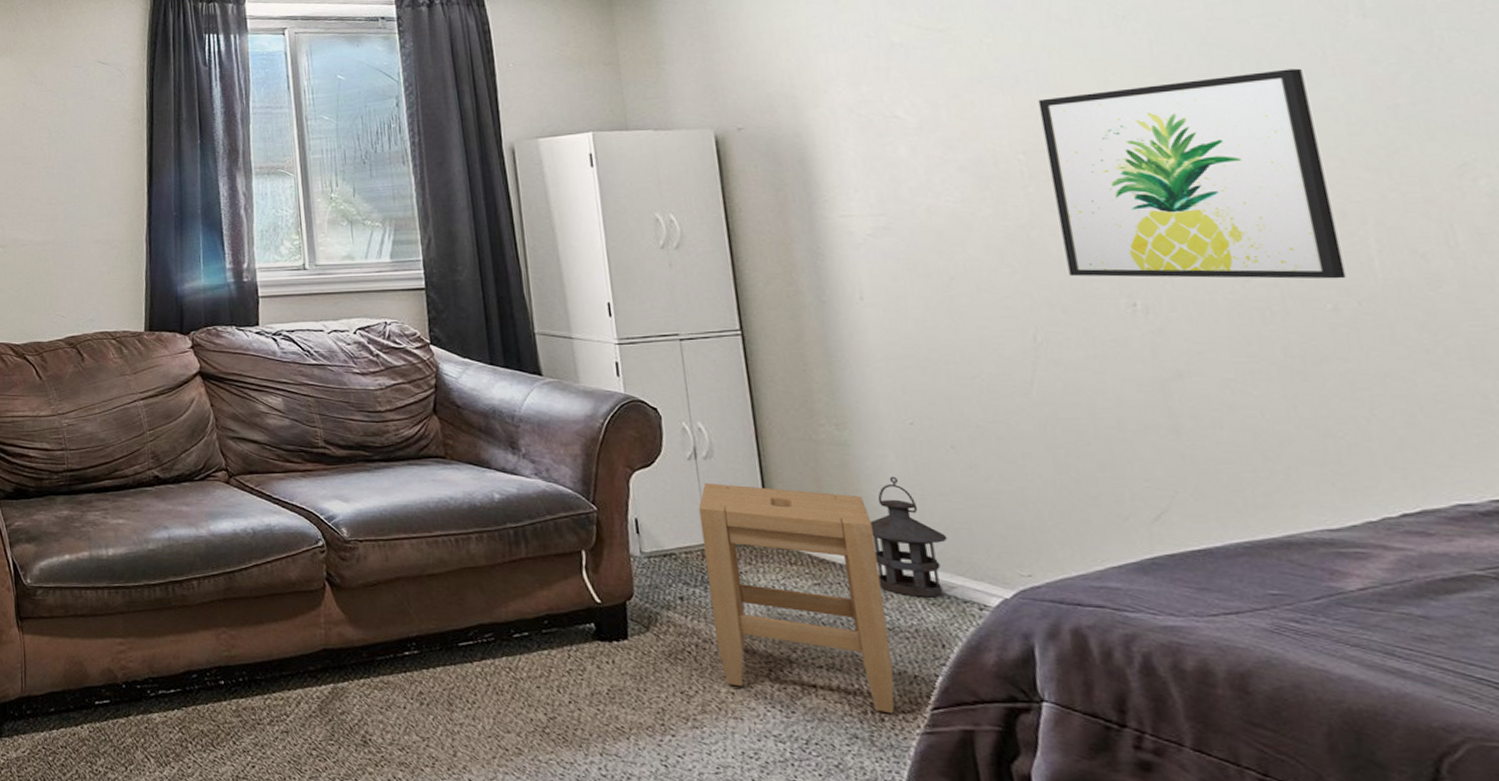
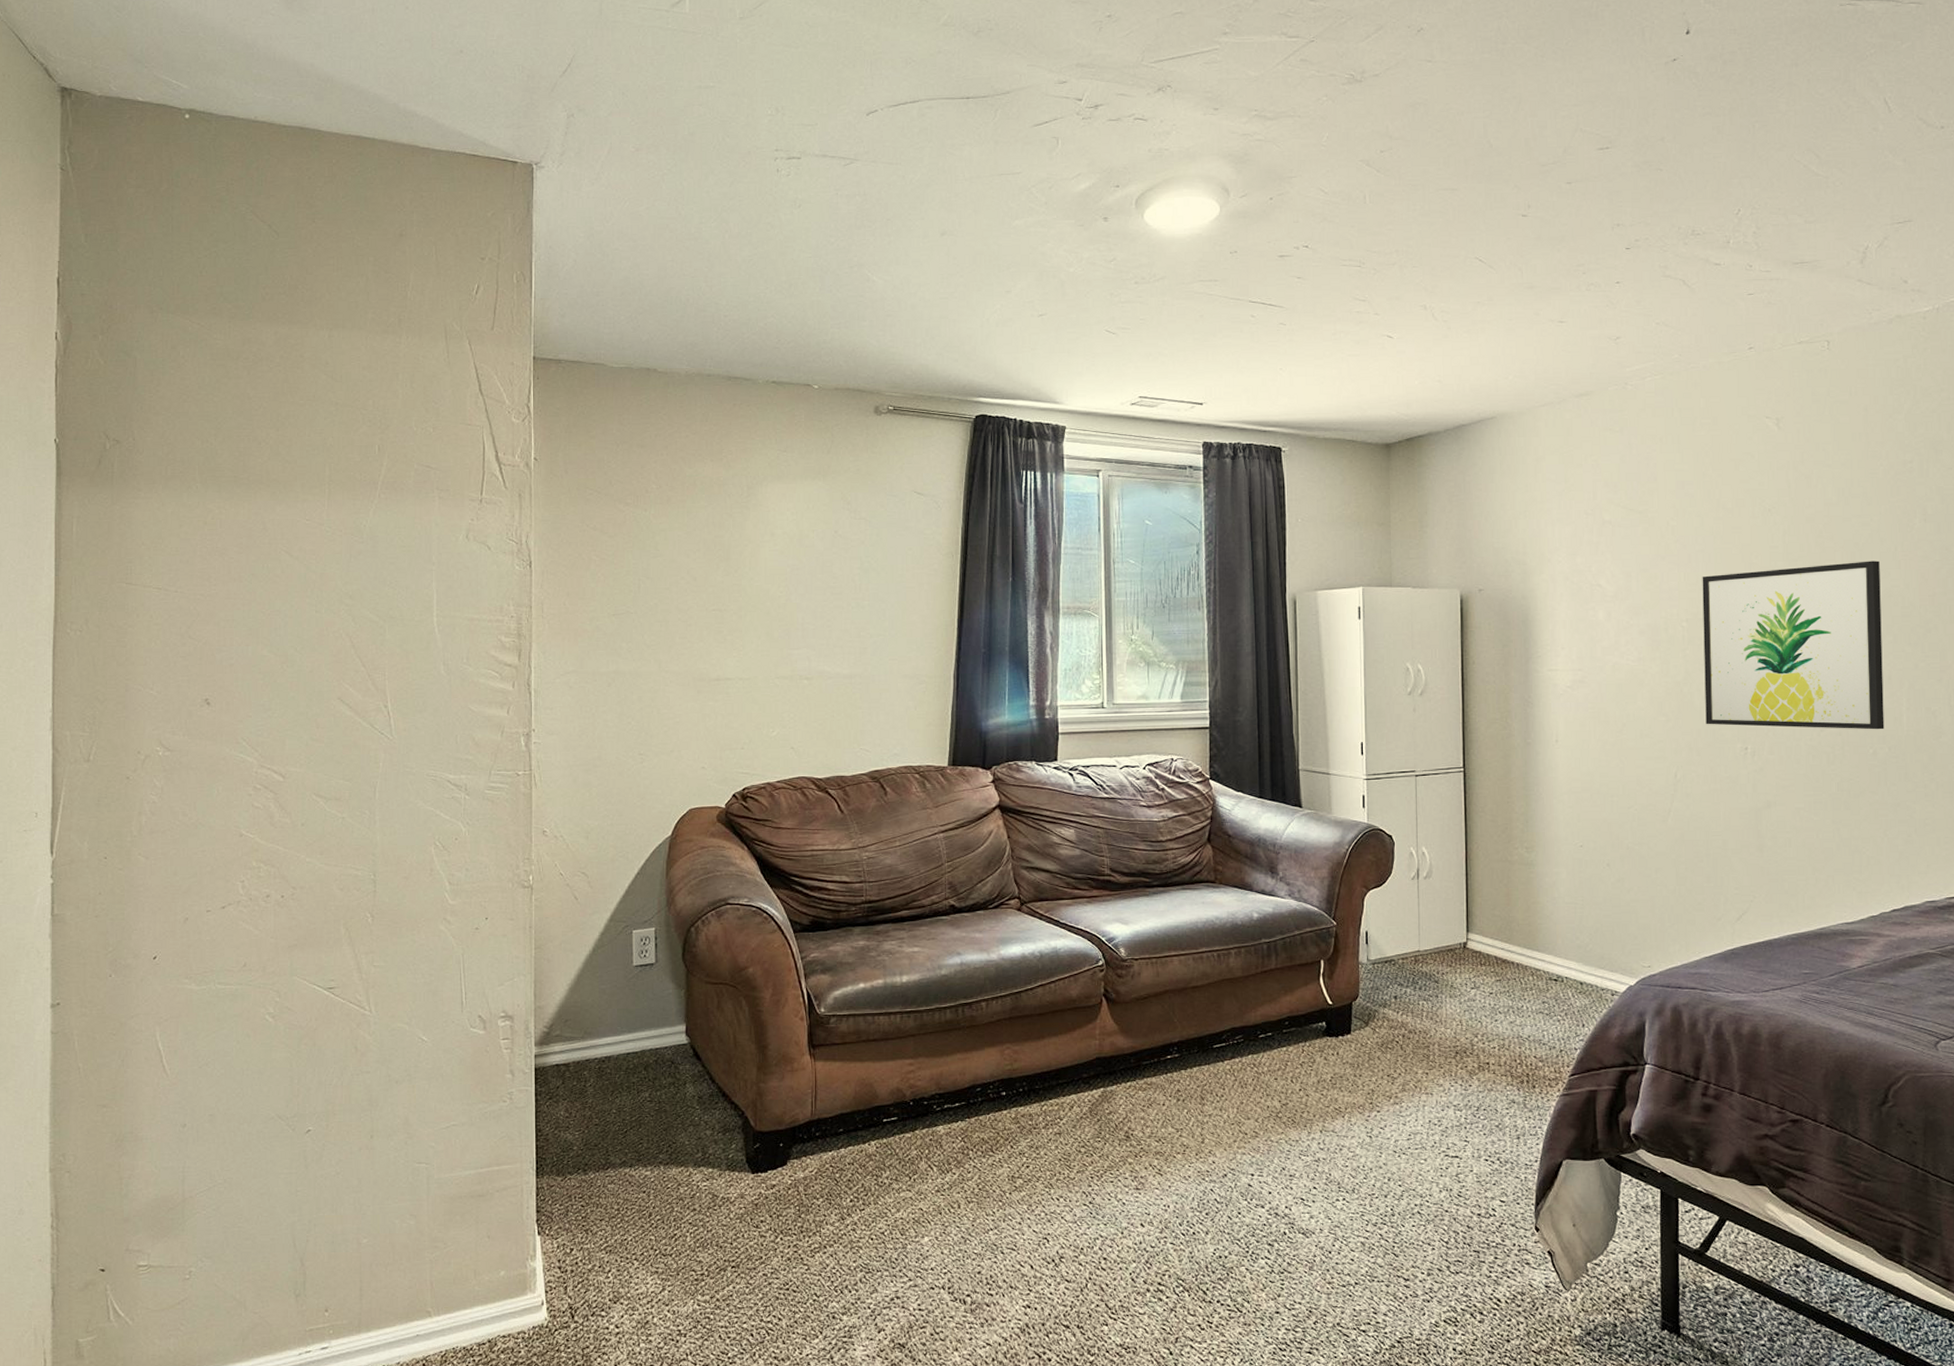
stool: present [698,483,894,713] -> none [1416,899,1546,1081]
lantern: present [870,476,948,598] -> none [1542,890,1596,987]

